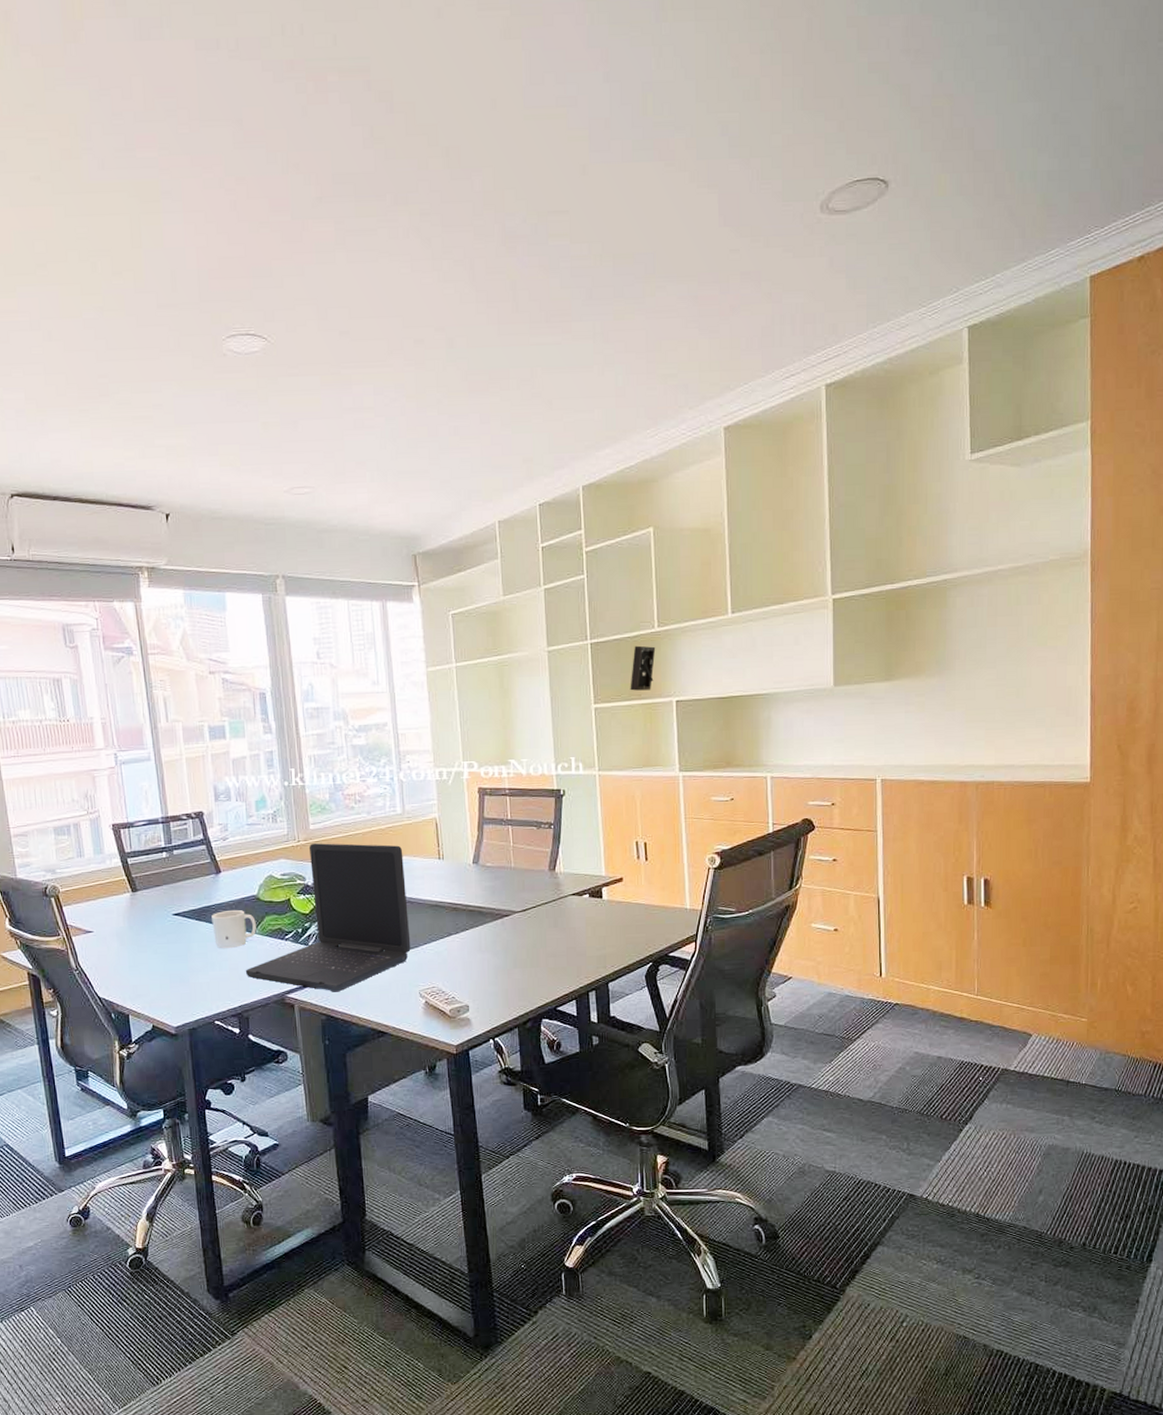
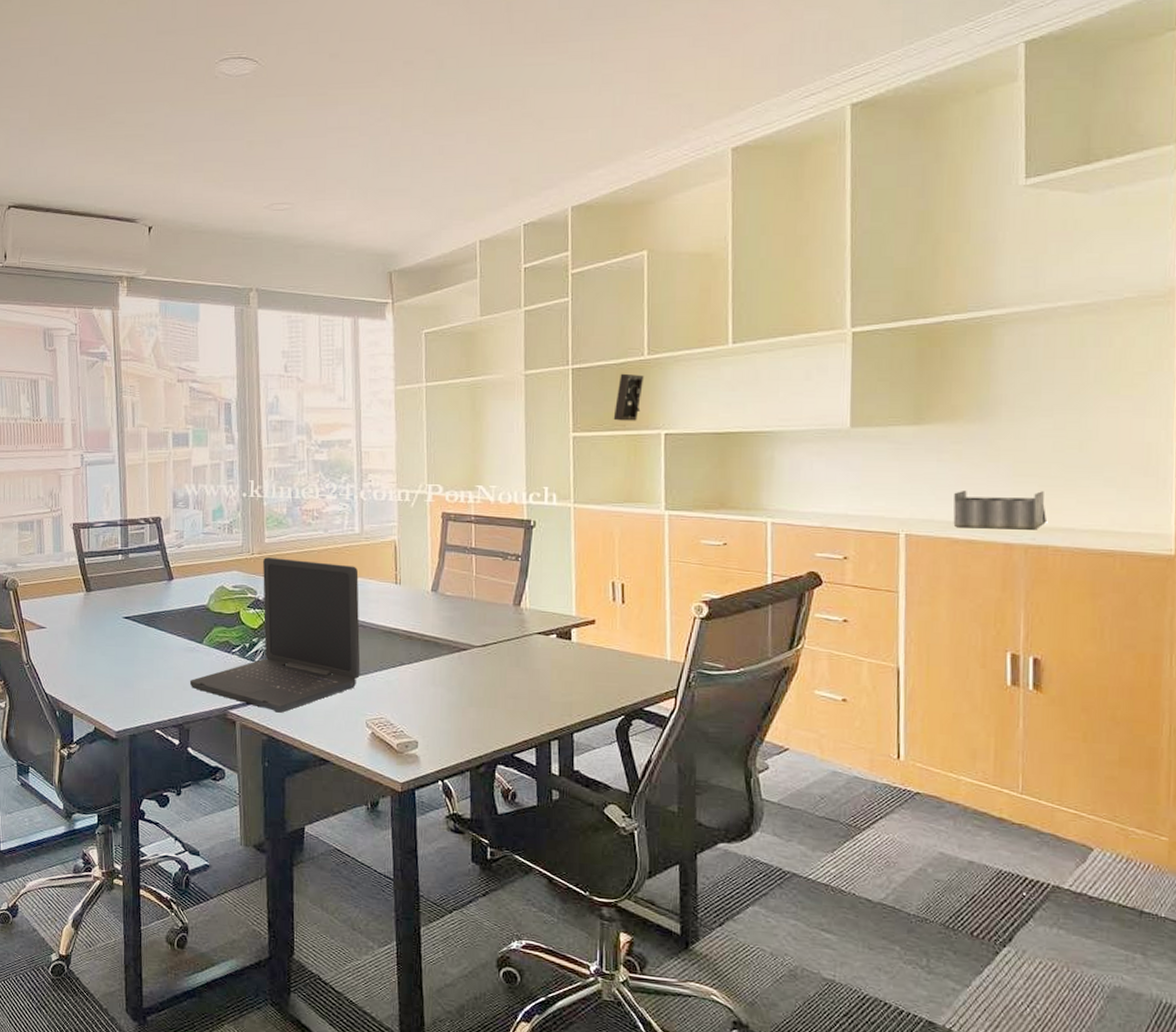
mug: present [212,909,256,949] -> none [160,617,204,658]
desk organizer: none [919,734,992,771] -> present [953,489,1046,530]

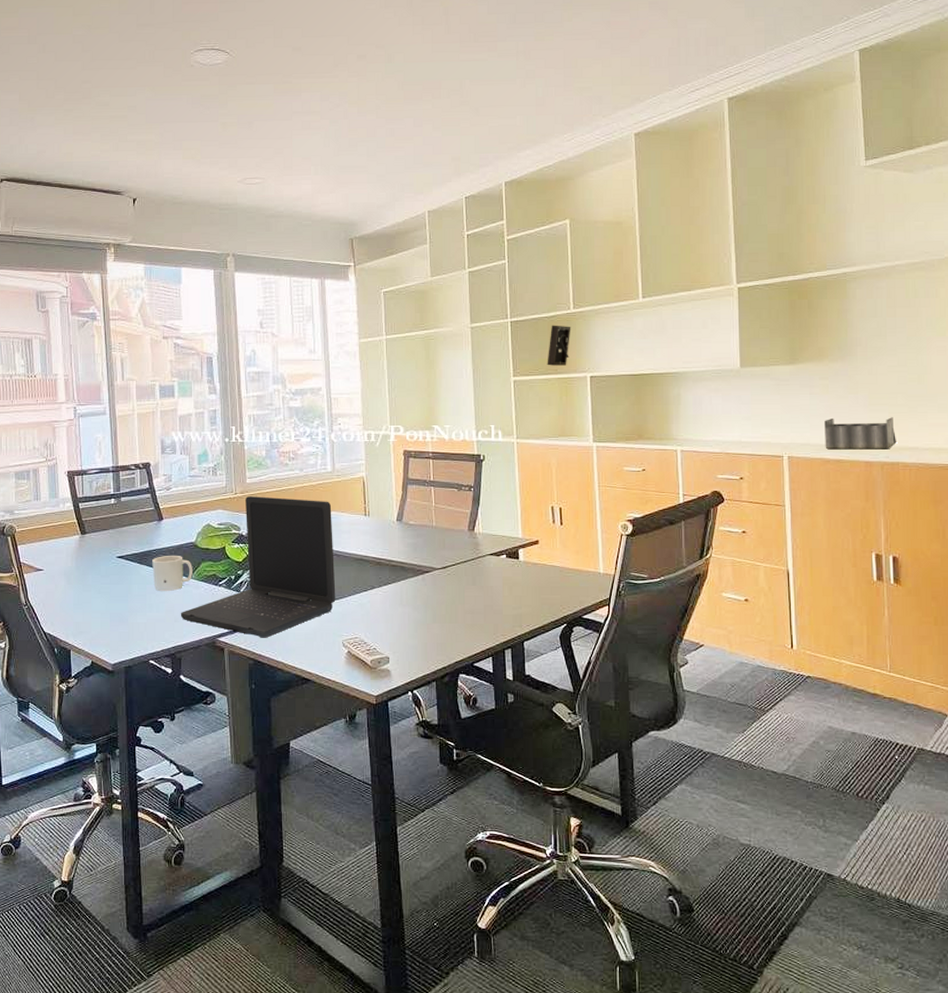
mug: none [160,617,204,658] -> present [152,555,193,592]

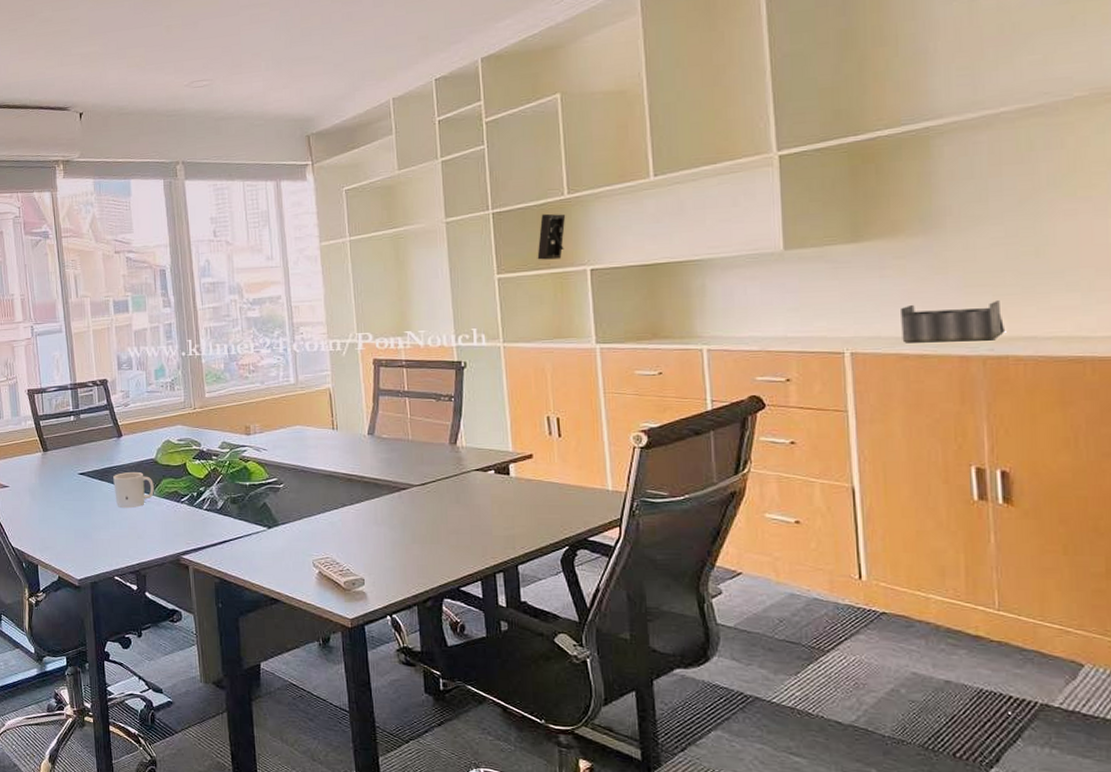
laptop: present [180,496,336,638] -> none [143,411,304,556]

